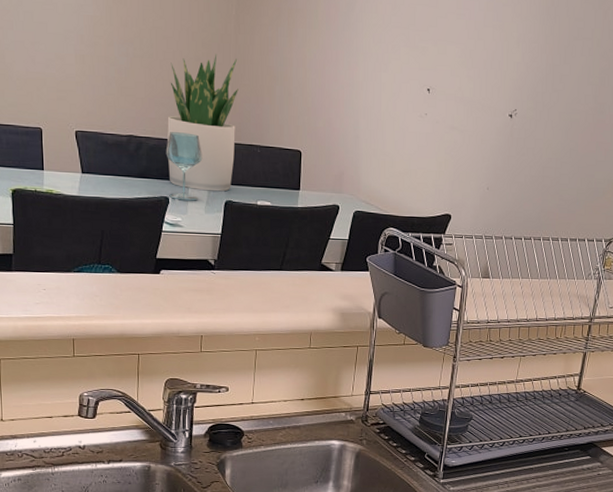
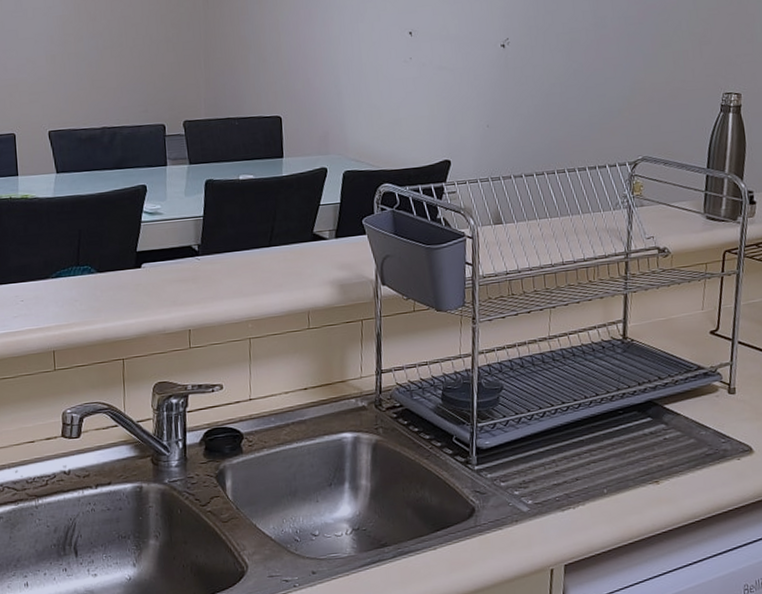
wine glass: present [165,132,203,201] -> none [140,115,179,187]
planter: present [167,54,238,192] -> none [140,32,212,174]

